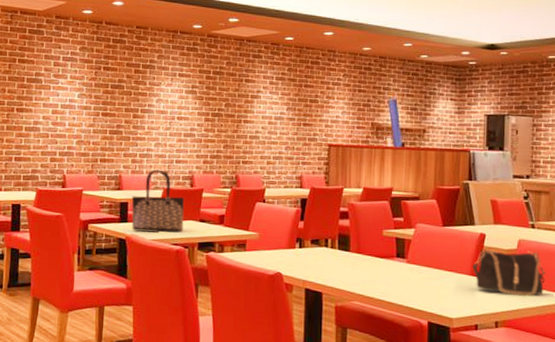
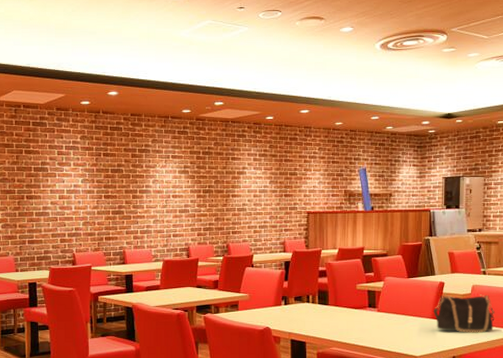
tote bag: present [131,169,185,233] -> none [135,244,183,300]

